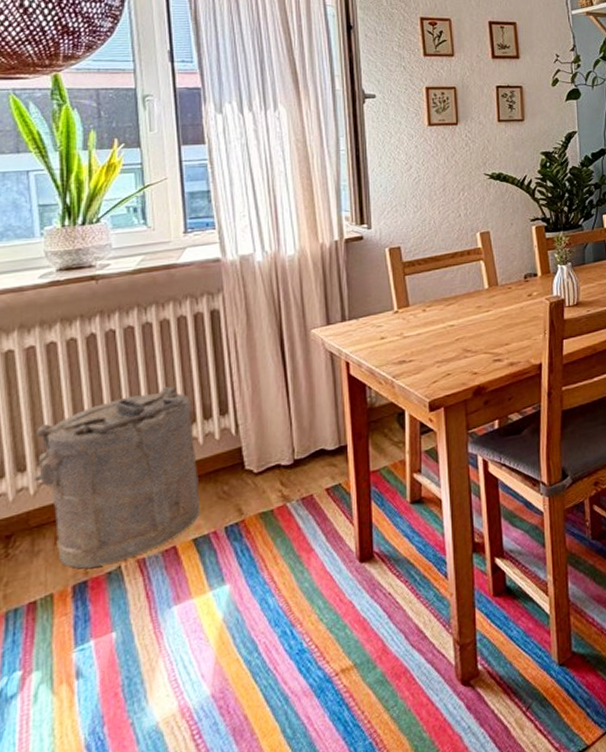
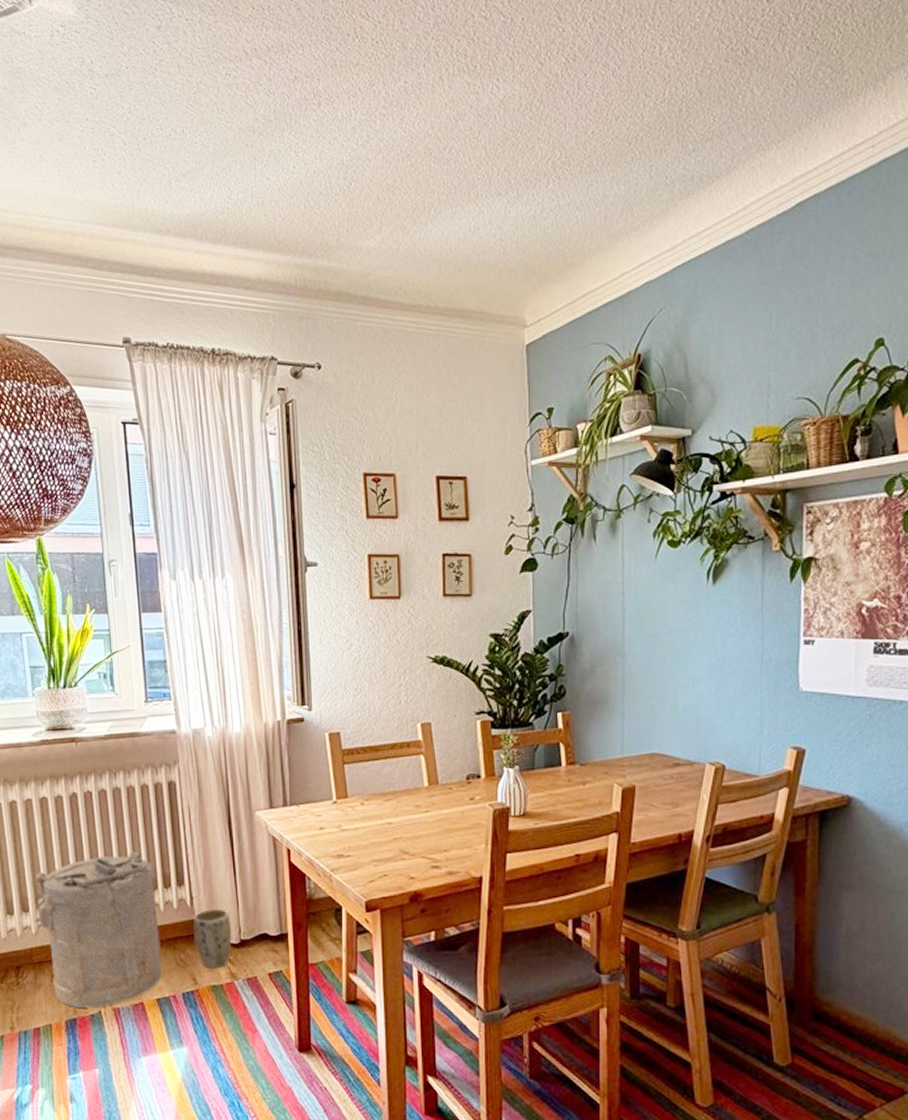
plant pot: none [239,431,284,496] -> present [193,908,232,969]

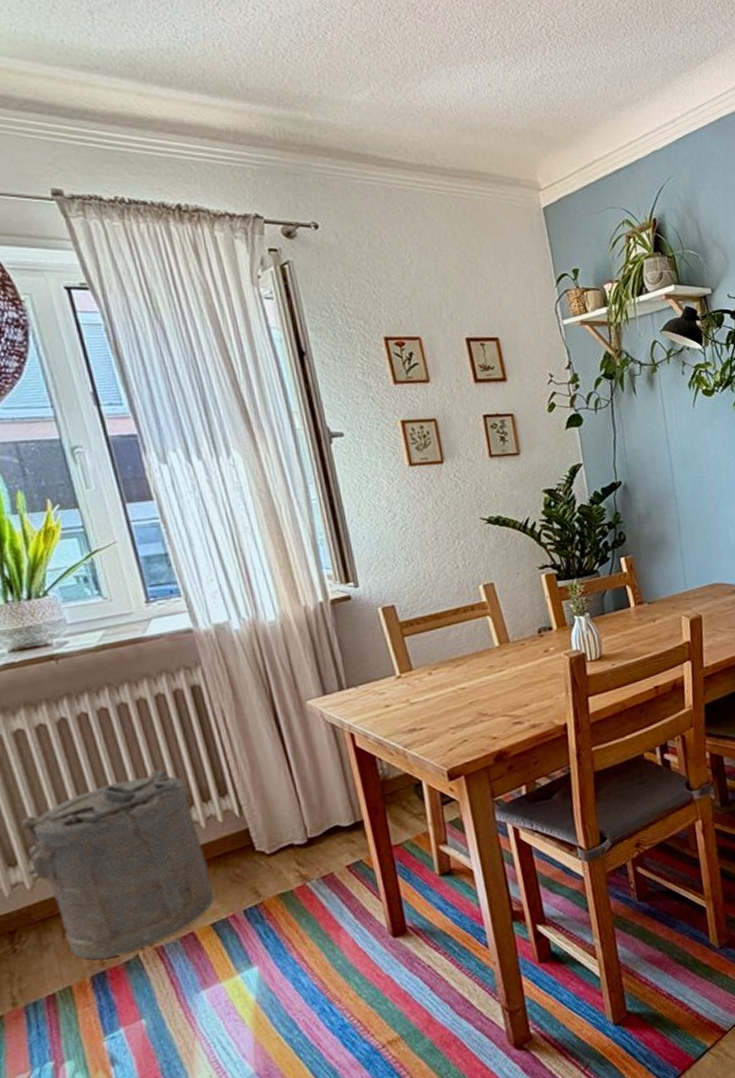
plant pot: present [193,908,232,969] -> none [245,810,298,878]

